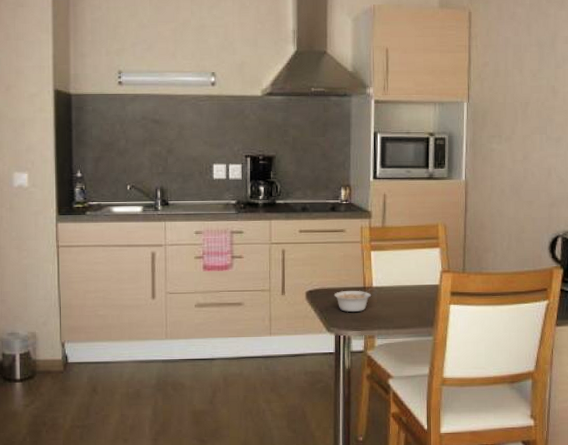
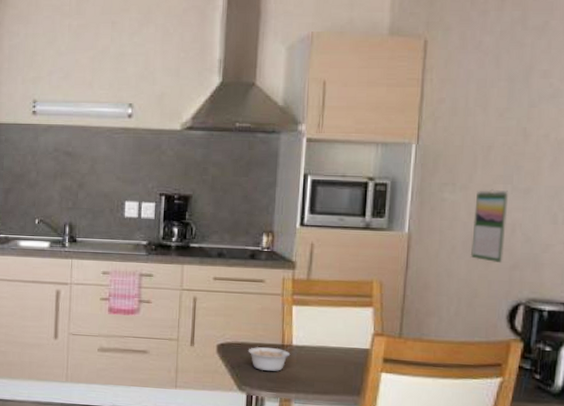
calendar: none [517,139,545,203] -> present [471,189,509,264]

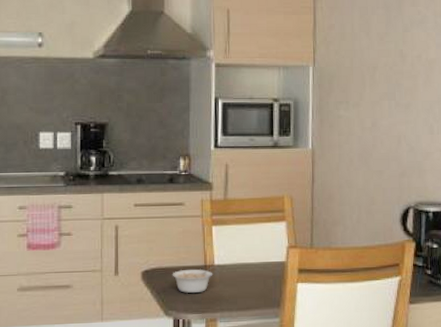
calendar: present [471,189,509,264] -> none [366,105,394,172]

